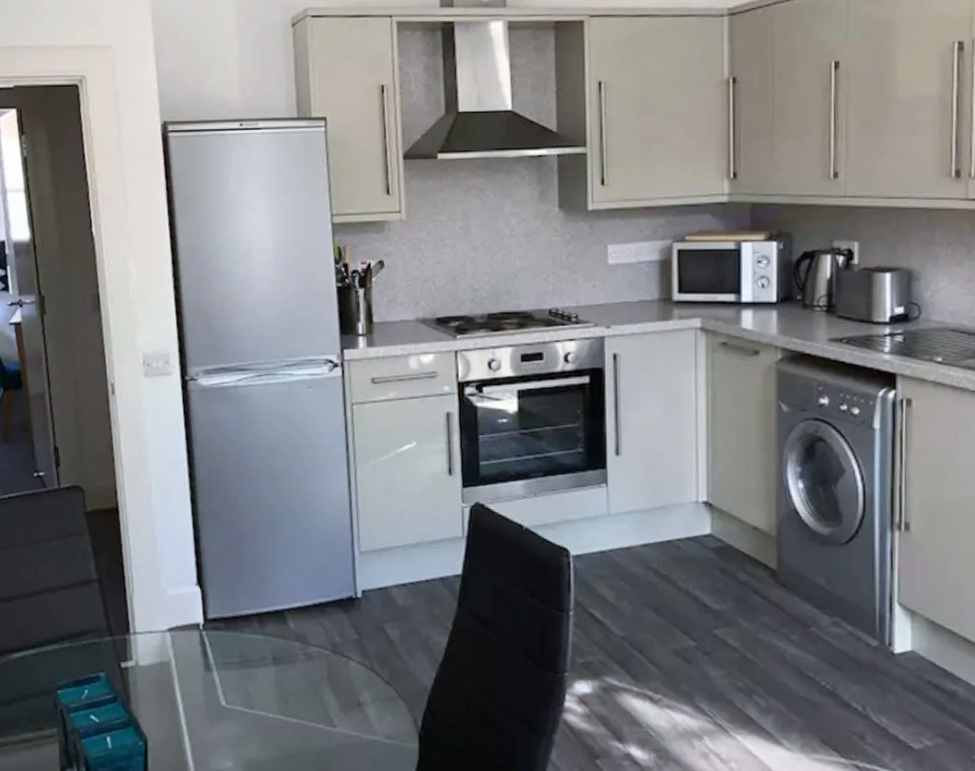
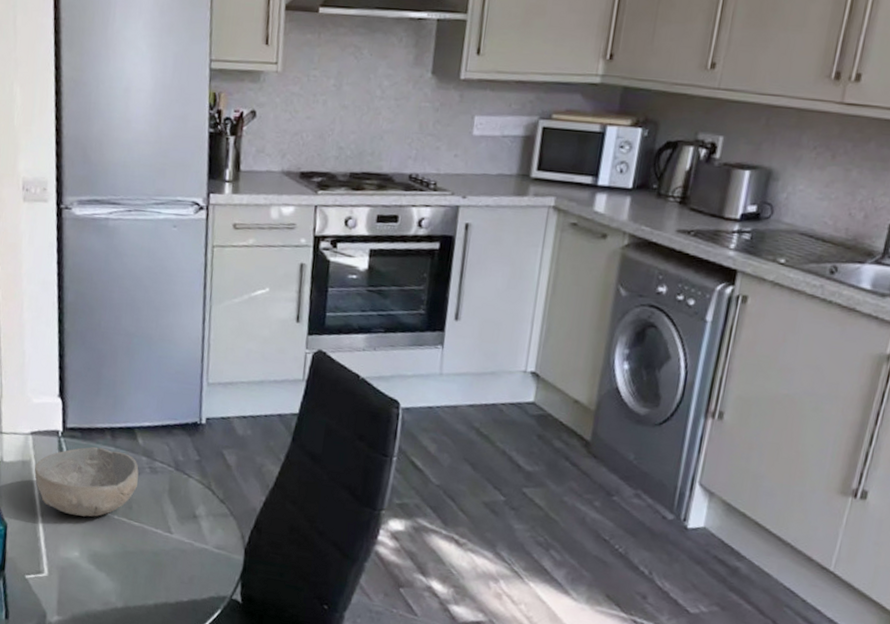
bowl: none [175,637,292,720] -> present [34,447,139,517]

